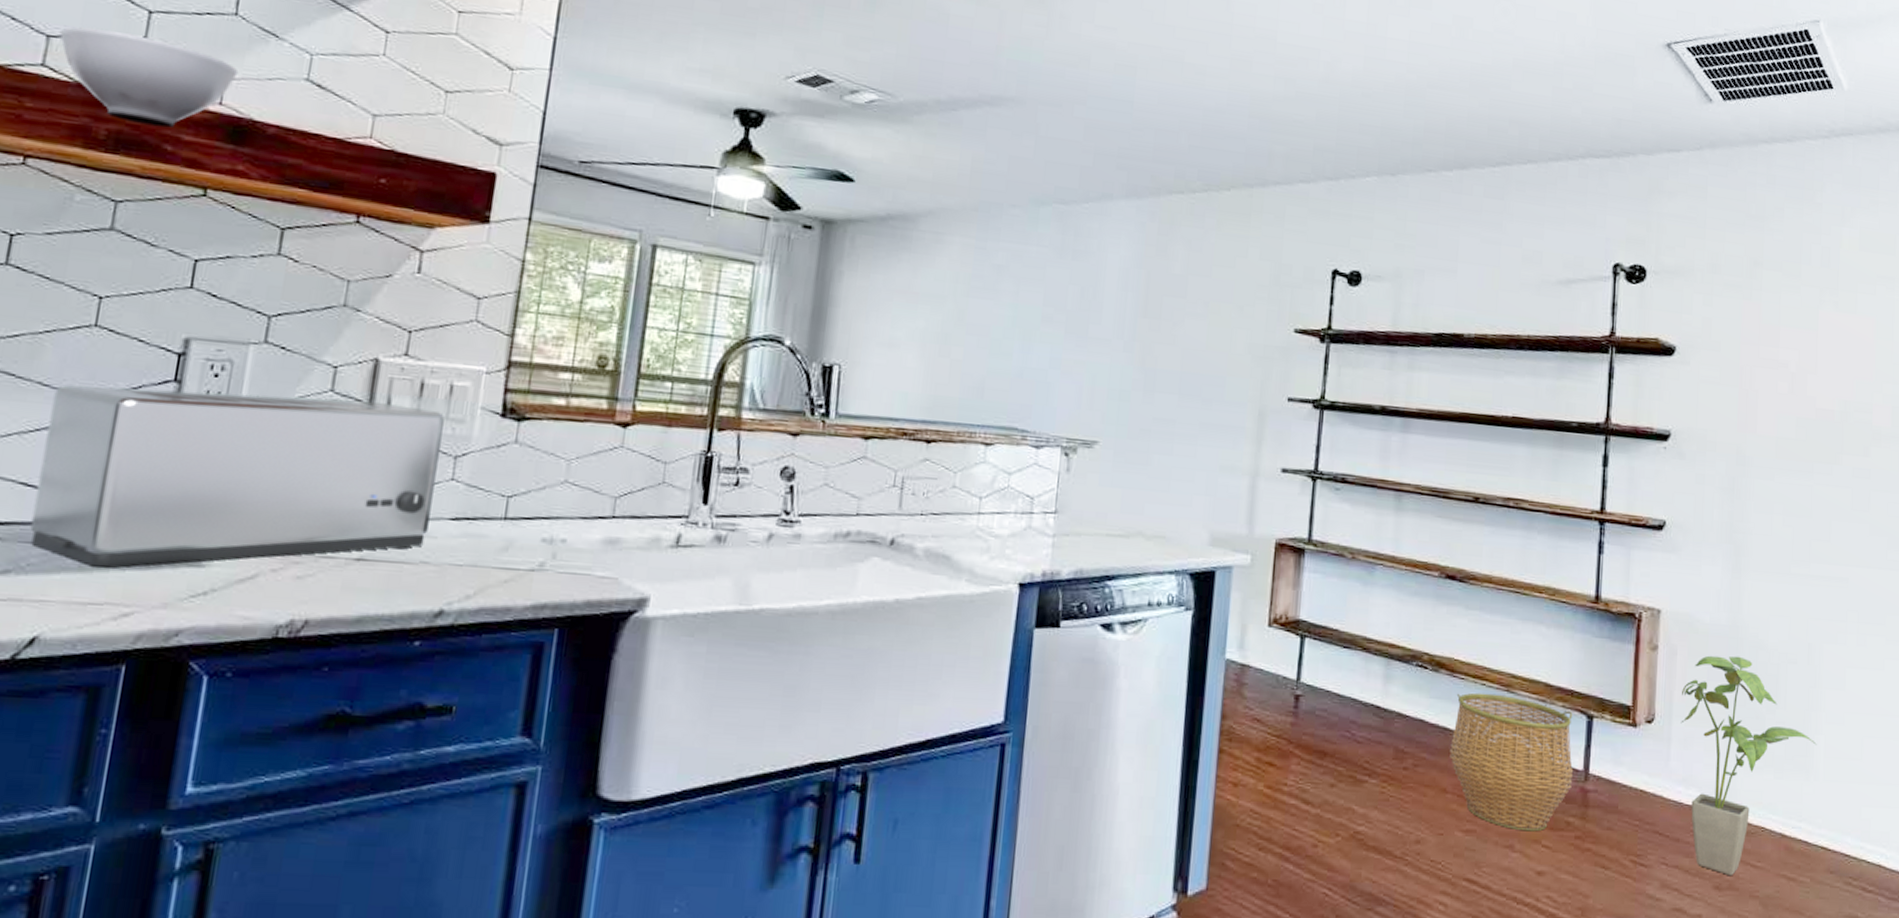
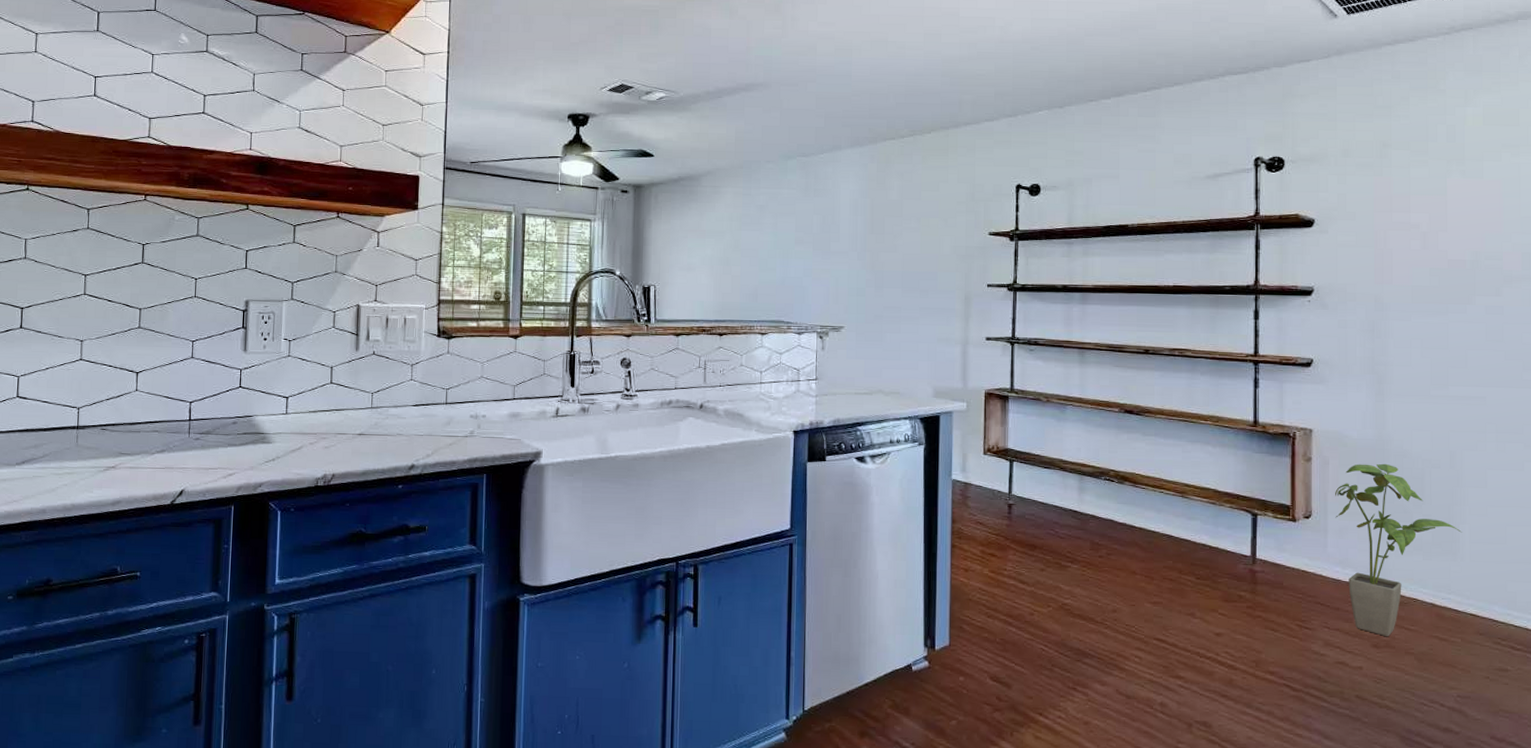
toaster: present [30,385,445,569] -> none [173,332,403,446]
bowl: present [59,27,239,129] -> none [155,110,259,169]
basket: present [1449,692,1574,832] -> none [1137,498,1243,603]

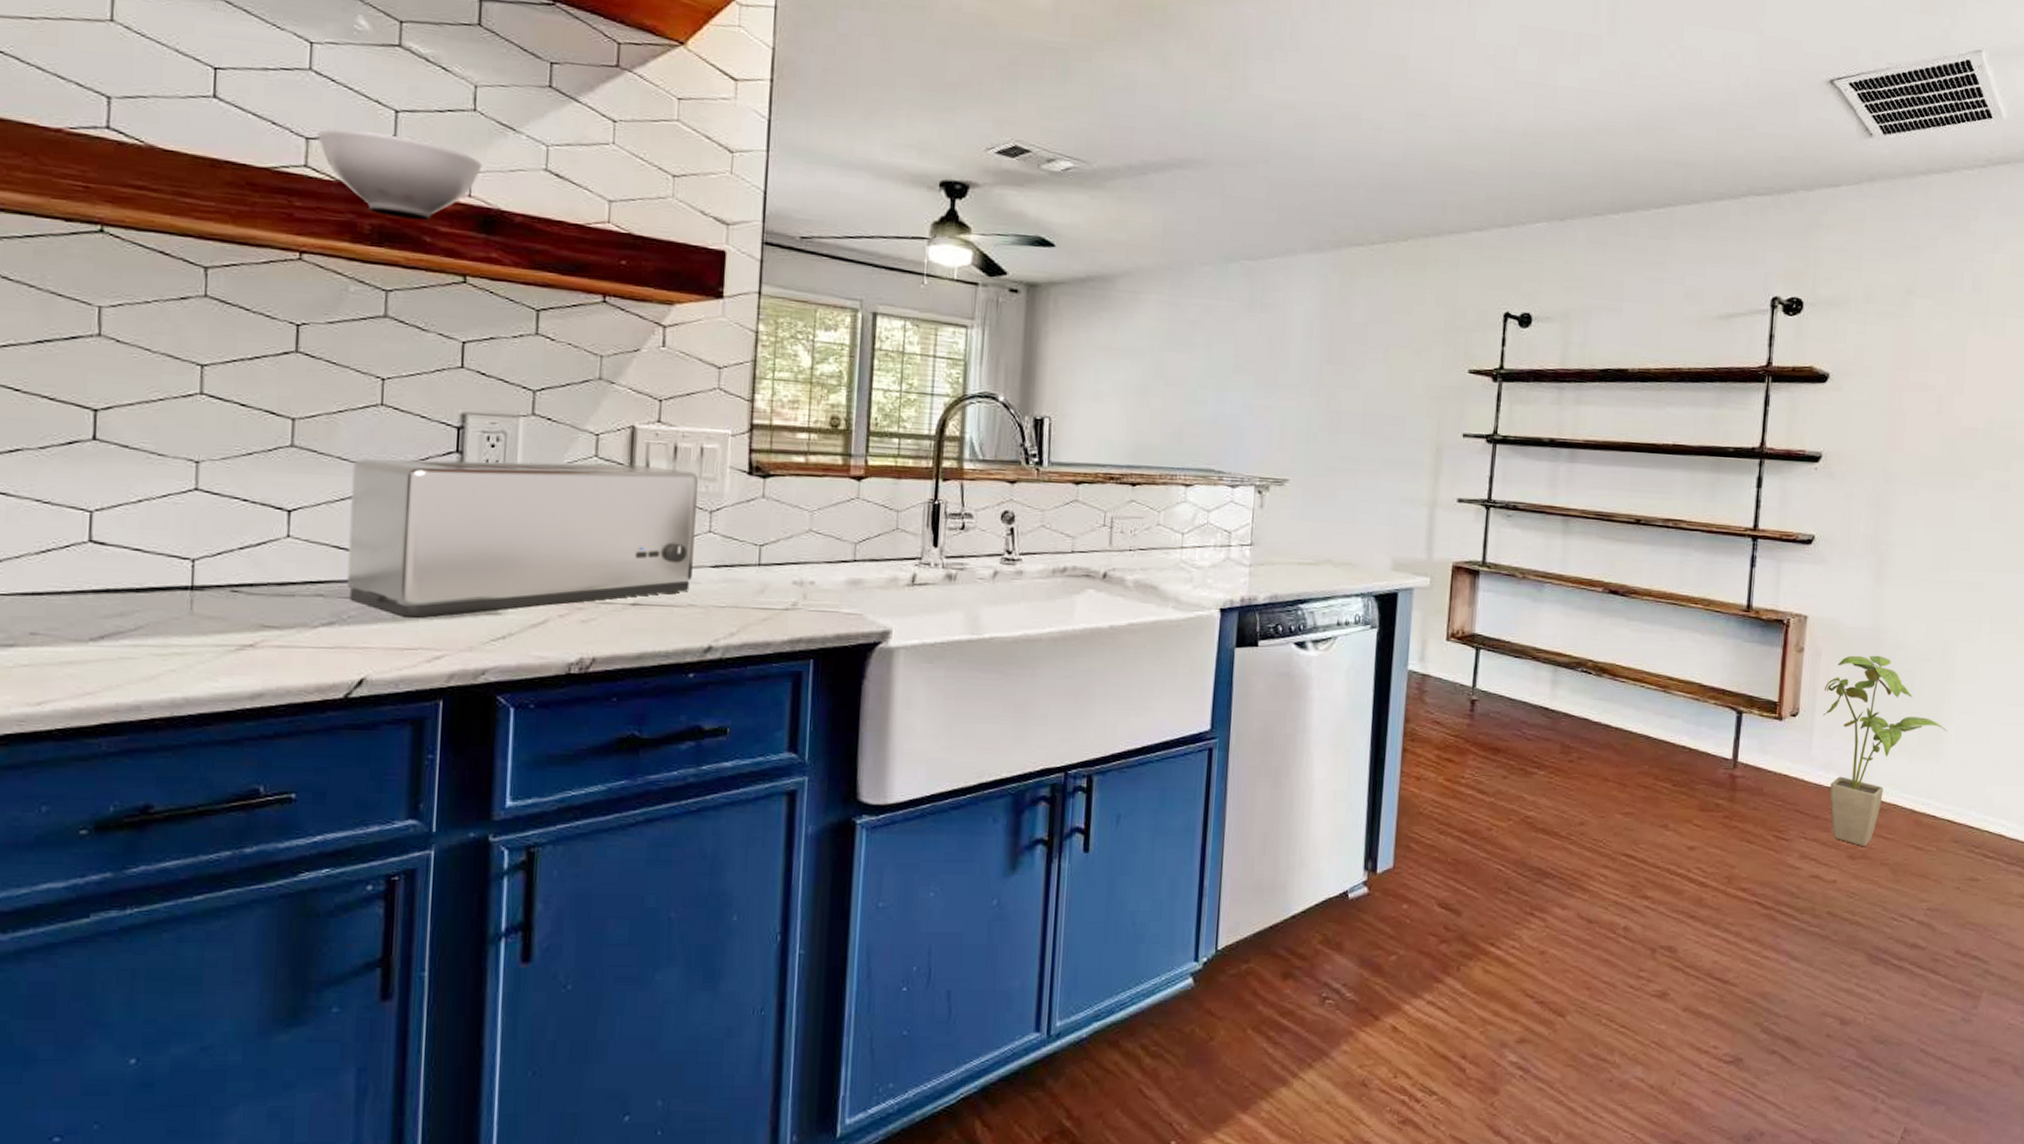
bowl: none [155,110,259,169] -> present [316,128,483,221]
toaster: none [173,332,403,446] -> present [347,458,698,618]

